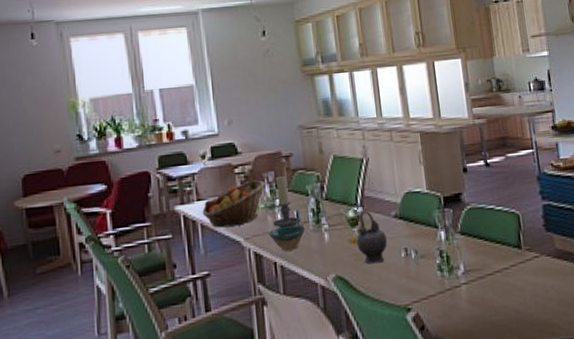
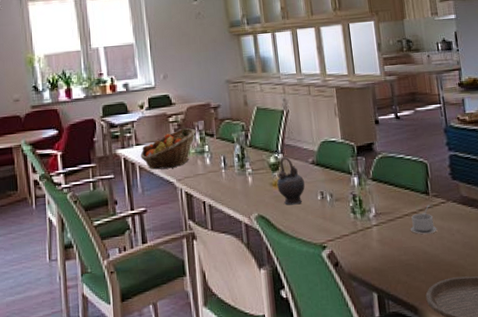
bowl: present [268,224,305,251] -> none [198,168,231,192]
candle holder: present [273,175,301,228] -> none [202,124,227,171]
teacup: none [502,260,531,292] -> present [411,205,437,235]

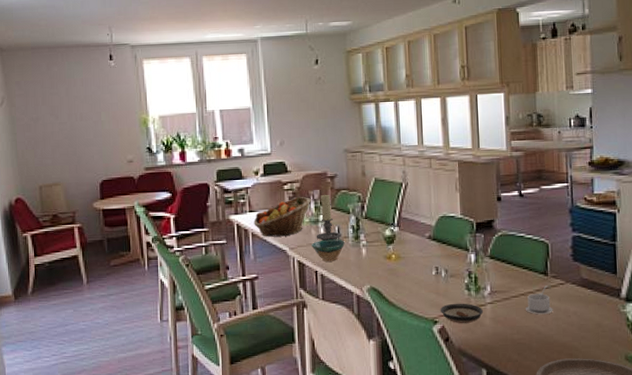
bowl: none [198,168,231,192] -> present [312,239,345,262]
candle holder: none [202,124,227,171] -> present [316,194,341,241]
teapot: present [277,157,305,205] -> none [391,230,420,279]
saucer: none [327,226,370,247] -> present [440,303,484,323]

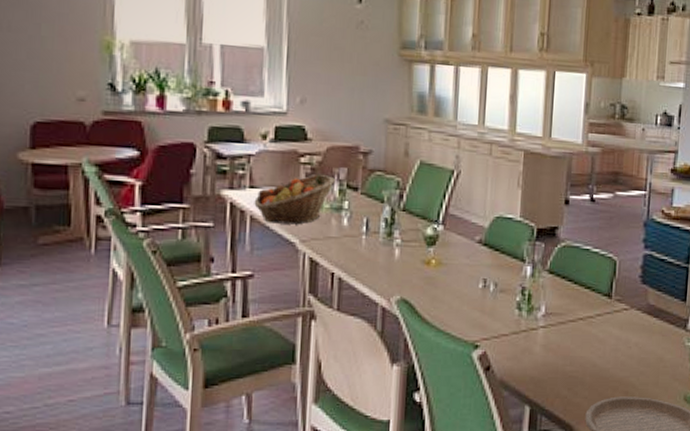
bowl: present [312,239,345,262] -> none [330,233,374,262]
candle holder: present [316,194,341,241] -> none [337,174,370,235]
saucer: present [440,303,484,323] -> none [483,324,535,349]
teacup: present [526,285,553,315] -> none [583,310,613,344]

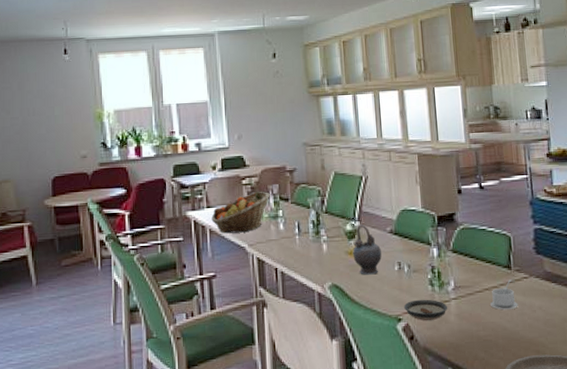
teapot: none [430,229,465,291] -> present [352,224,382,275]
saucer: none [483,324,535,349] -> present [403,299,448,320]
teacup: none [583,310,613,344] -> present [490,279,518,310]

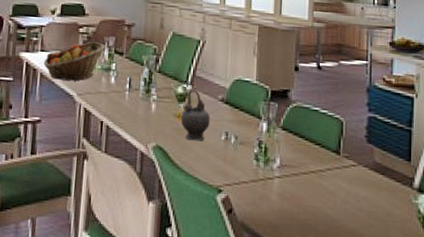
saucer: present [403,299,448,320] -> none [225,172,271,196]
teacup: present [490,279,518,310] -> none [315,165,343,196]

